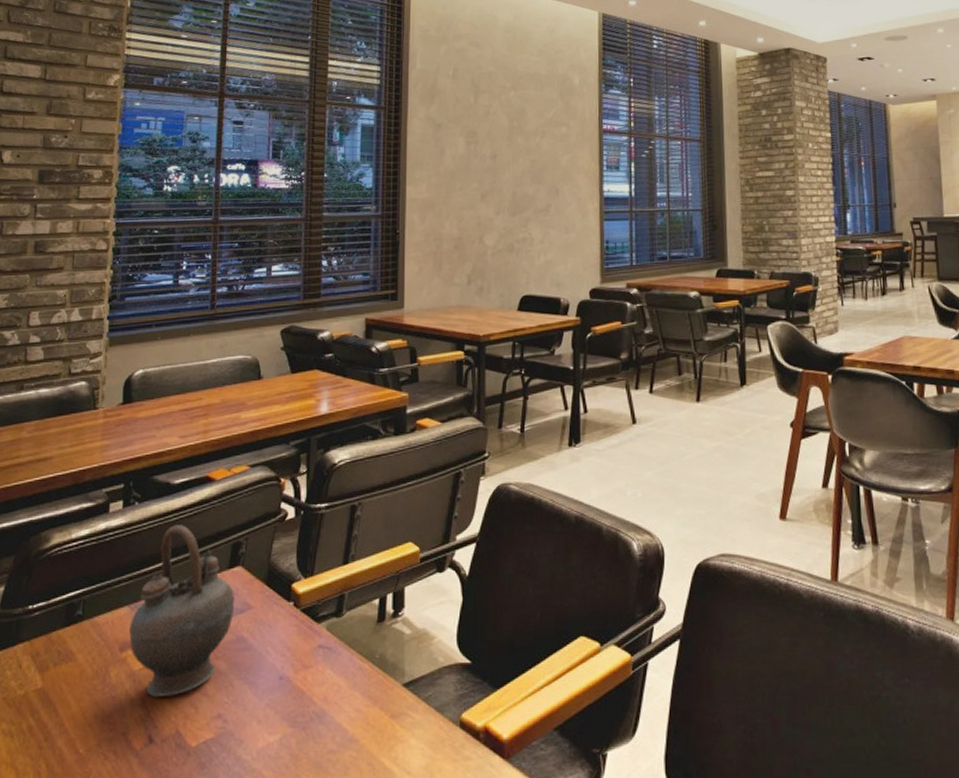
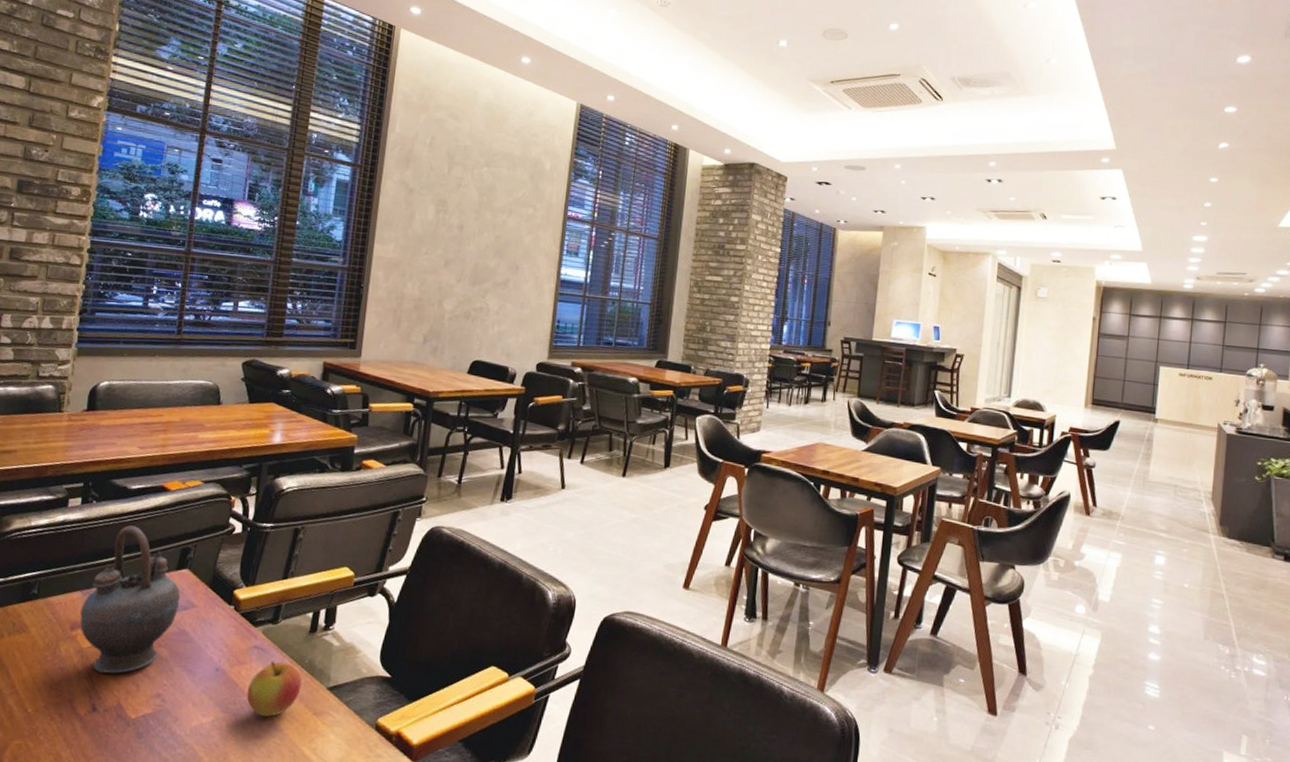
apple: none [315,660,374,726] -> present [246,661,302,717]

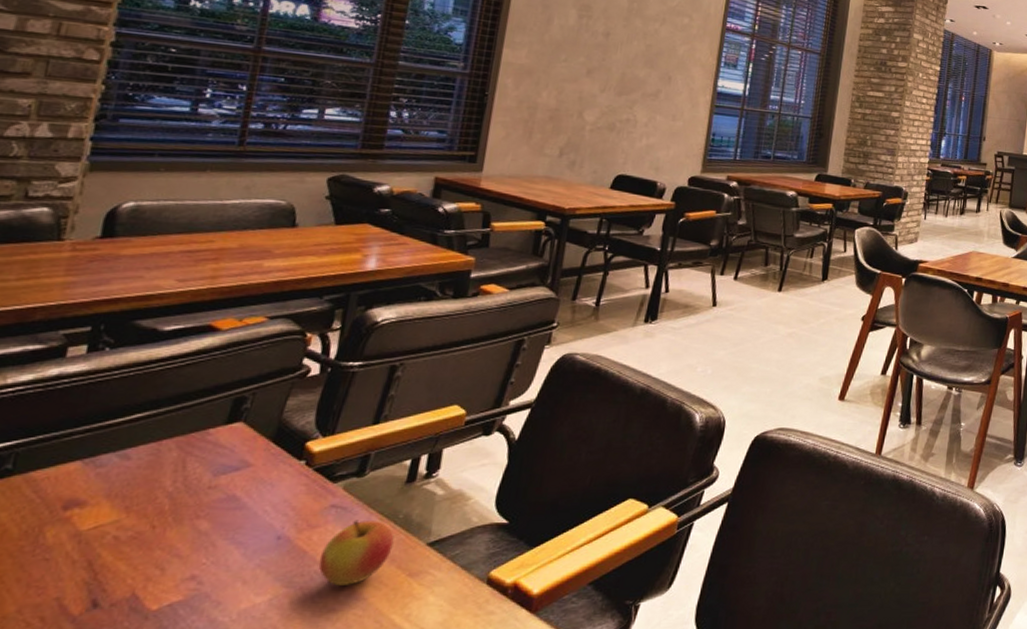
teapot: present [79,525,180,674] -> none [77,375,230,559]

